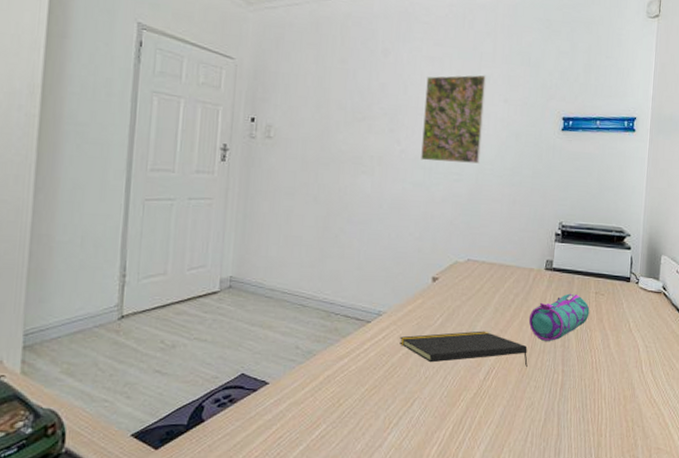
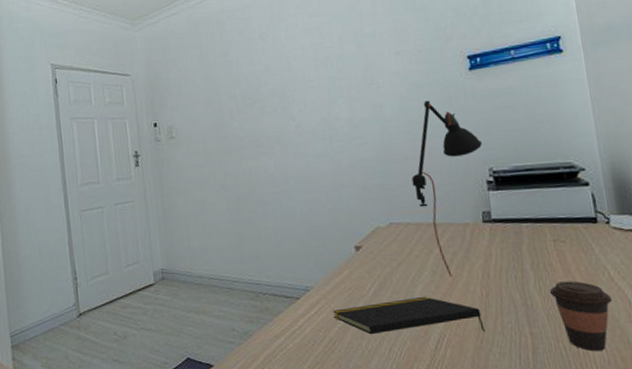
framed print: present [421,74,487,164] -> none [308,33,382,131]
desk lamp: none [494,150,559,315] -> present [411,100,482,276]
pencil case: present [528,293,590,342] -> none [474,244,551,302]
coffee cup: none [584,328,628,390] -> present [550,281,613,352]

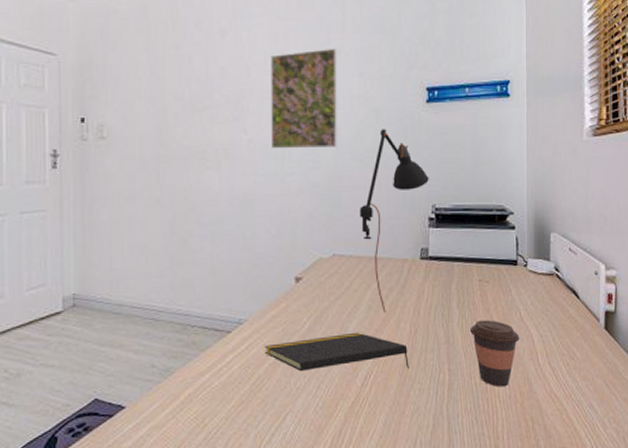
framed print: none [308,33,382,131] -> present [271,48,338,149]

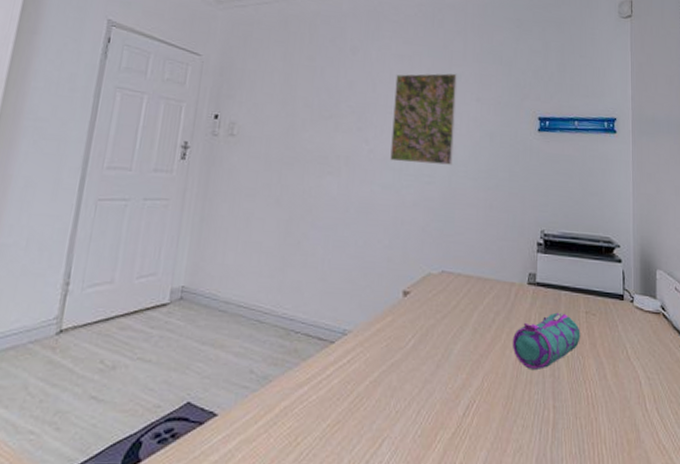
notepad: present [265,332,409,372] -> none [366,355,513,402]
desk lamp: present [359,129,429,312] -> none [470,152,539,337]
pencil case: none [406,283,474,339] -> present [512,312,580,371]
coffee cup: present [470,320,520,387] -> none [576,355,627,432]

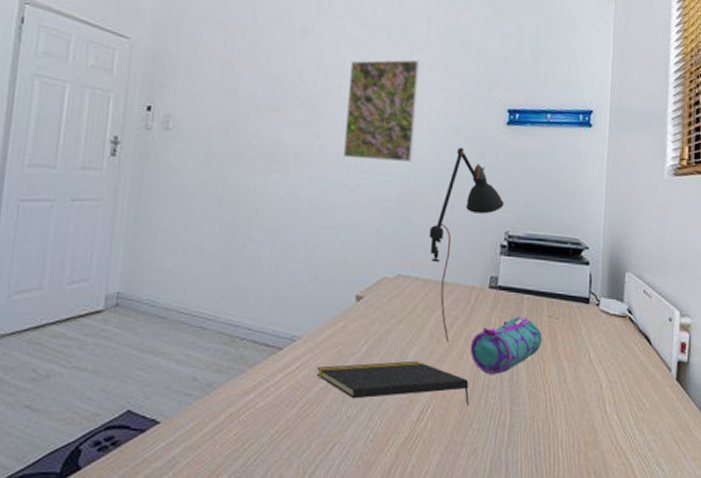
notepad: none [366,355,513,402] -> present [317,360,469,407]
desk lamp: none [470,152,539,337] -> present [429,147,504,342]

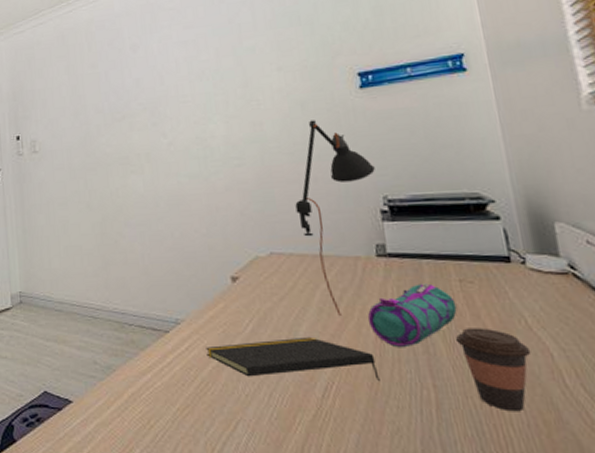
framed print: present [343,59,420,162] -> none [182,46,262,150]
coffee cup: none [536,359,588,434] -> present [456,328,531,412]

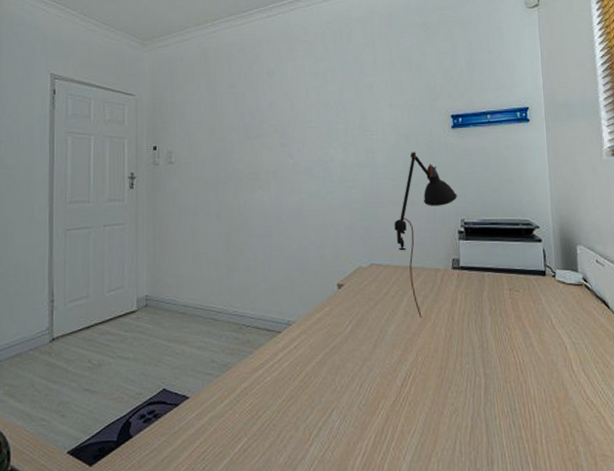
notepad: present [206,336,380,382] -> none [311,335,446,372]
pencil case: present [367,283,457,348] -> none [441,291,506,344]
coffee cup: present [456,328,531,412] -> none [503,327,553,392]

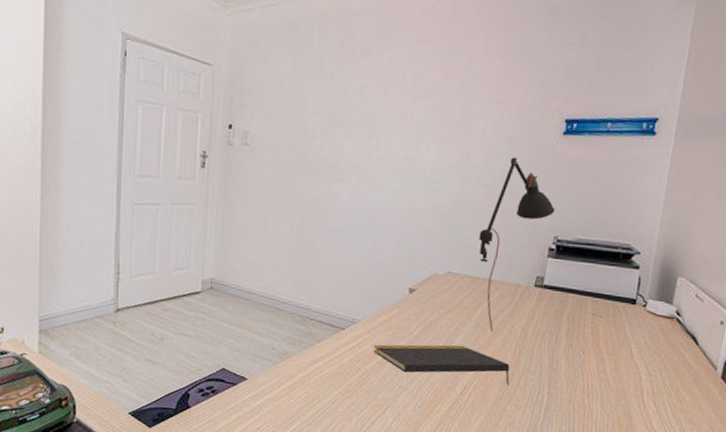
notepad: none [311,335,446,372] -> present [373,345,510,386]

